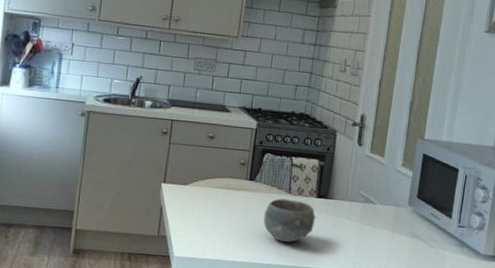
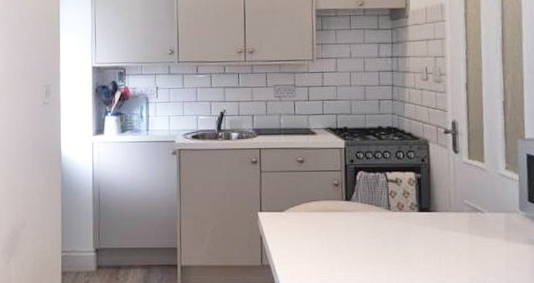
bowl: present [263,198,316,242] -> none [366,216,421,261]

